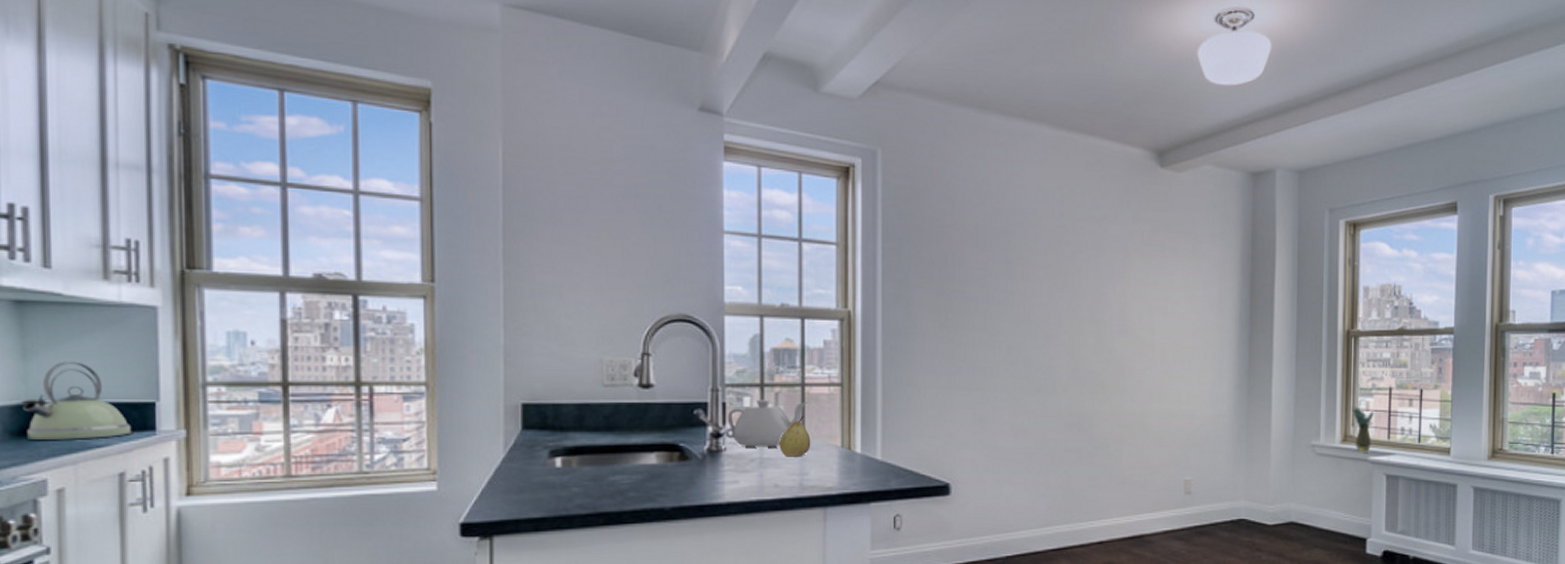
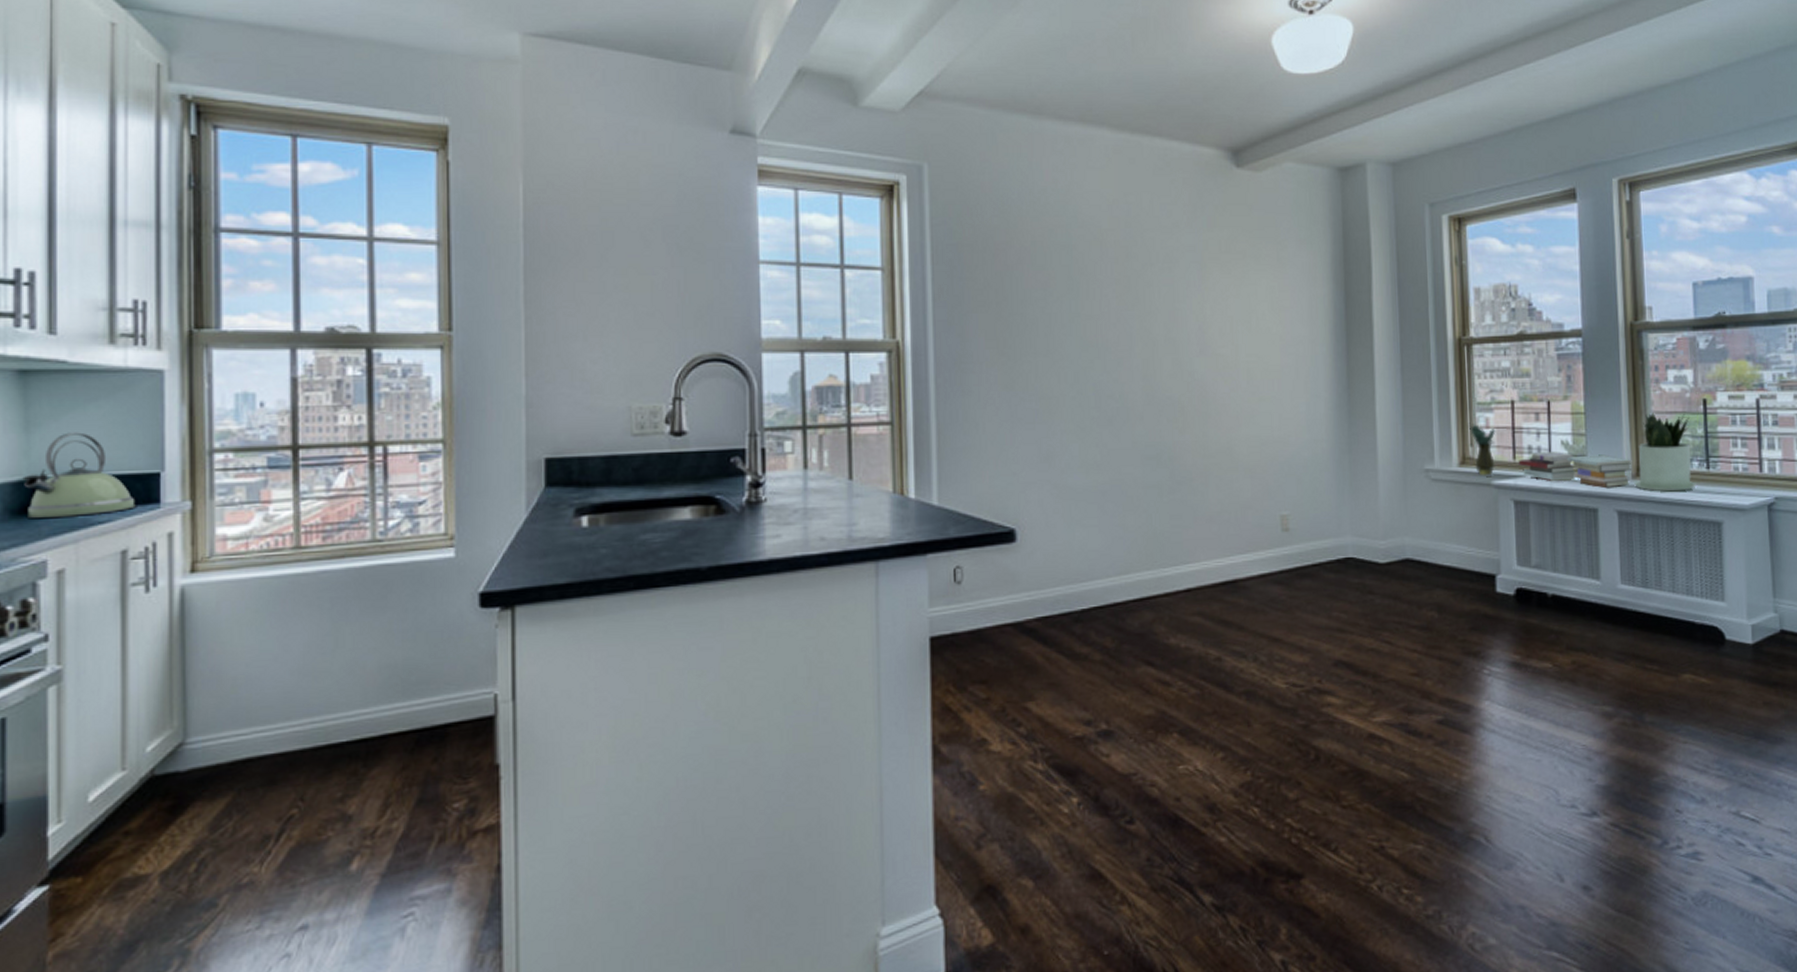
teapot: present [724,399,808,448] -> none [764,442,856,497]
fruit: present [779,415,811,457] -> none [824,459,860,506]
books: none [1392,434,1441,460] -> present [1518,452,1576,482]
books: none [1433,438,1488,467] -> present [1566,454,1631,489]
planter: none [1489,403,1542,472] -> present [1634,412,1697,492]

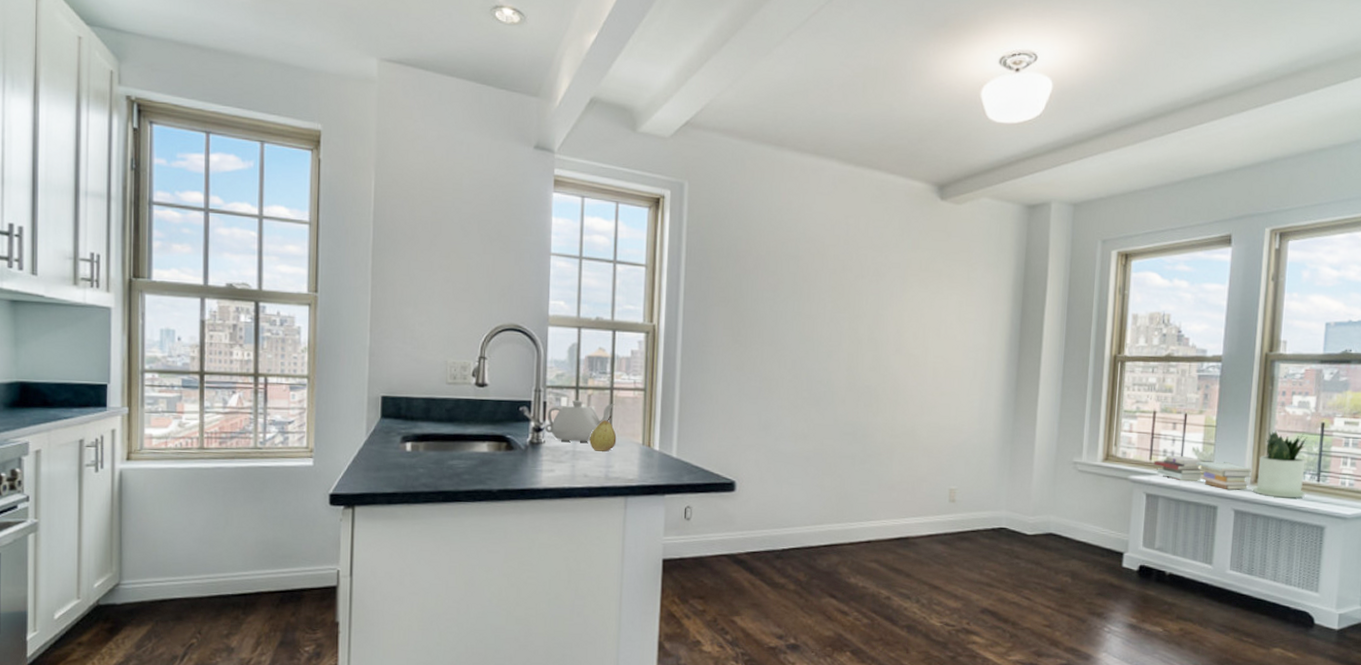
kettle: present [22,432,137,519] -> none [13,349,91,412]
teapot: none [764,442,856,497] -> present [544,400,616,442]
fruit: none [824,459,860,506] -> present [589,415,617,452]
vase: present [1469,423,1496,476] -> none [1115,426,1138,472]

